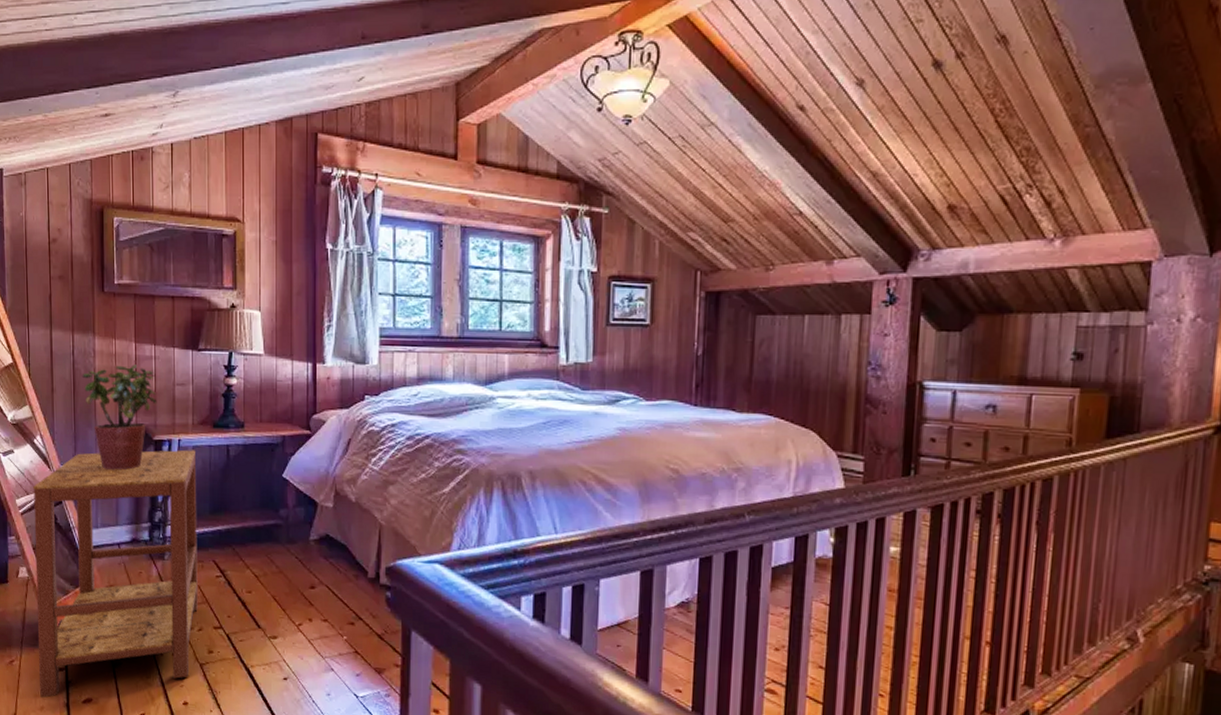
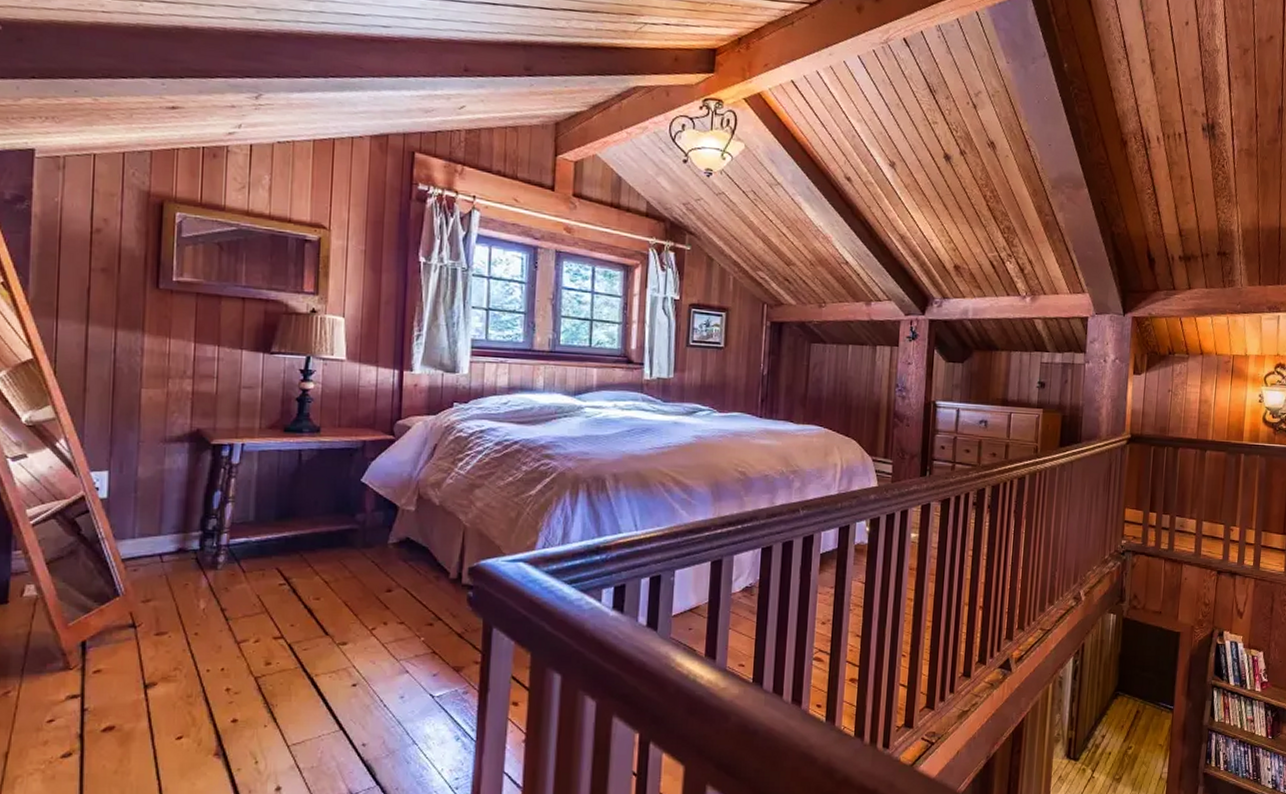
side table: present [33,449,198,698] -> none [44,454,262,730]
potted plant: present [81,364,157,470] -> none [124,365,218,476]

